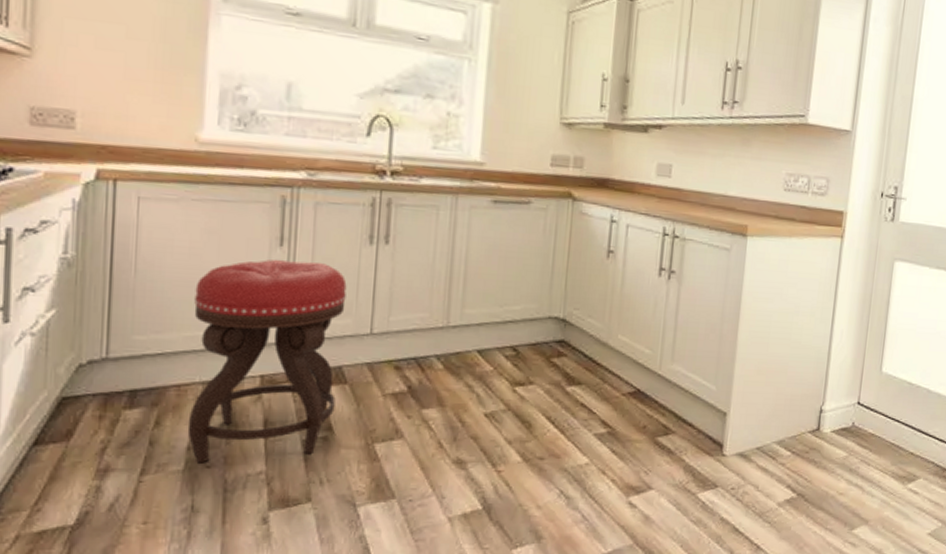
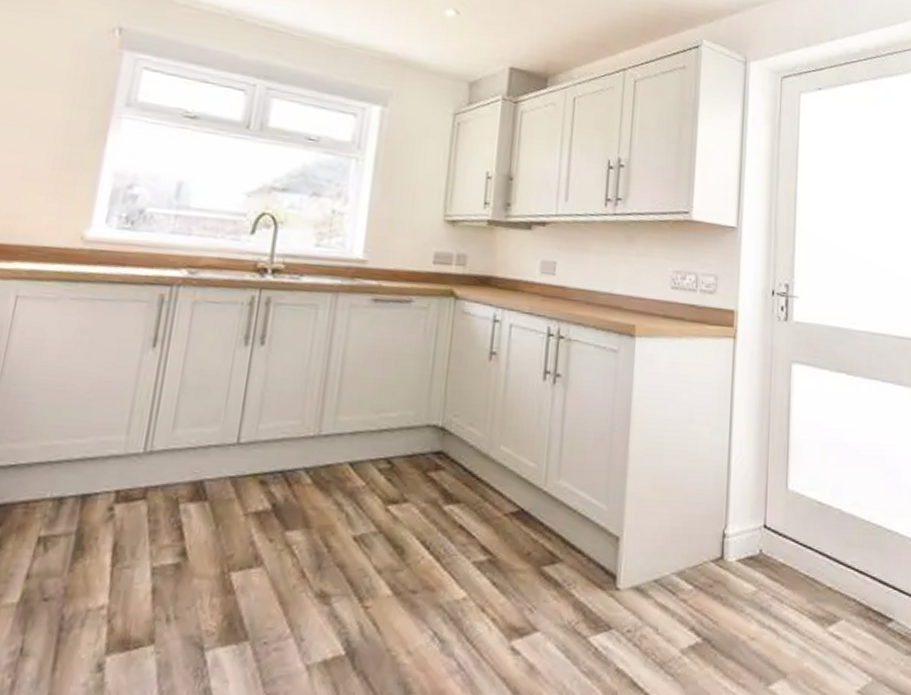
stool: present [187,259,347,463] -> none [29,361,218,595]

